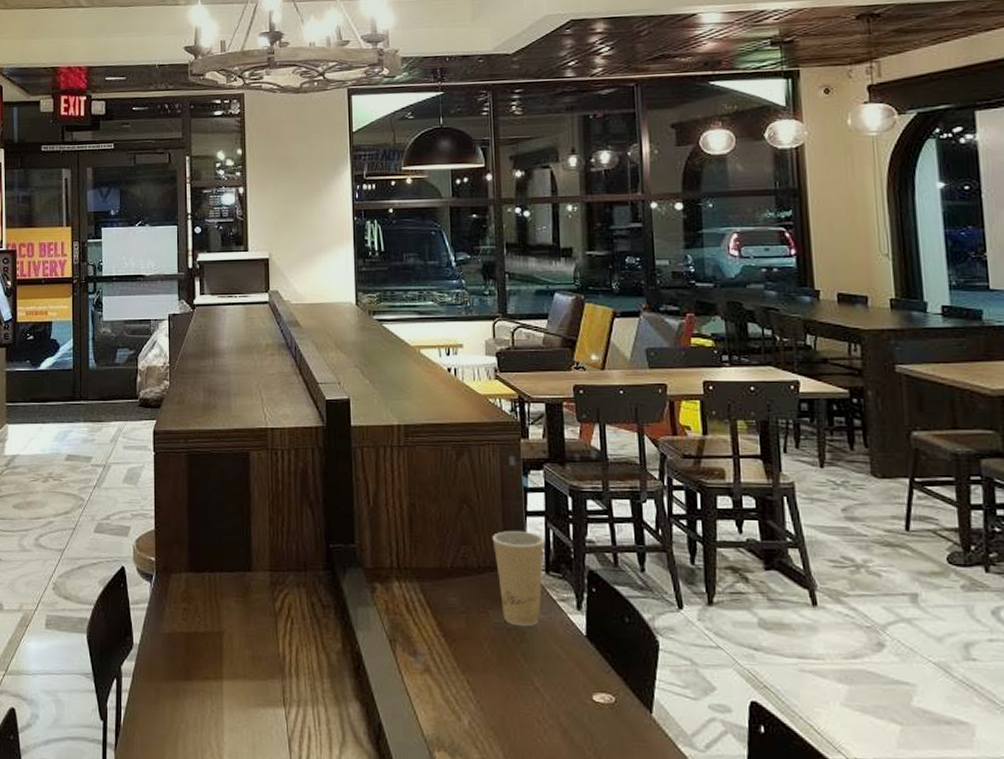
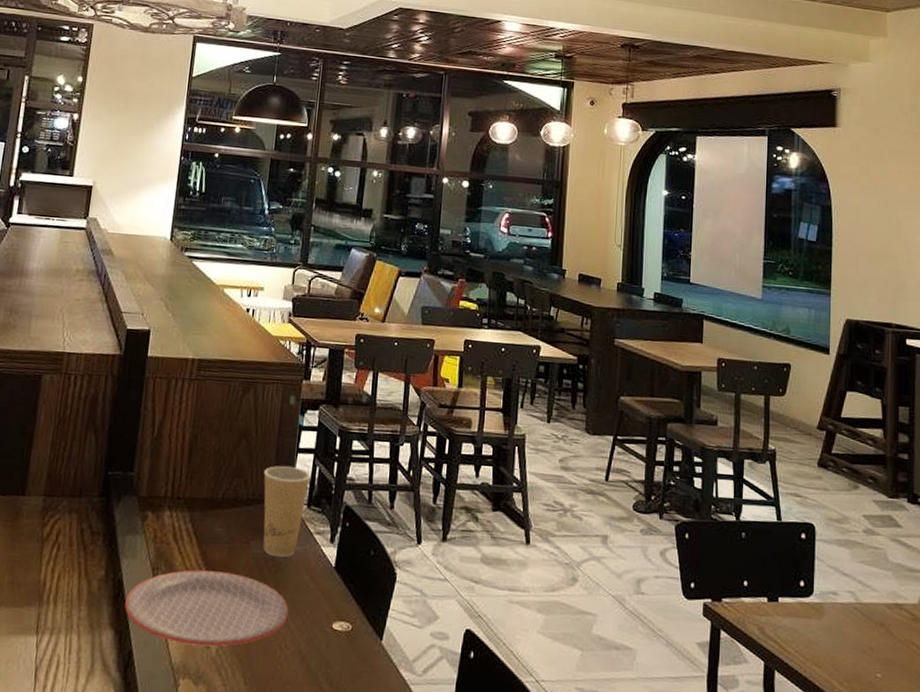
plate: none [367,641,542,719] -> present [125,570,289,647]

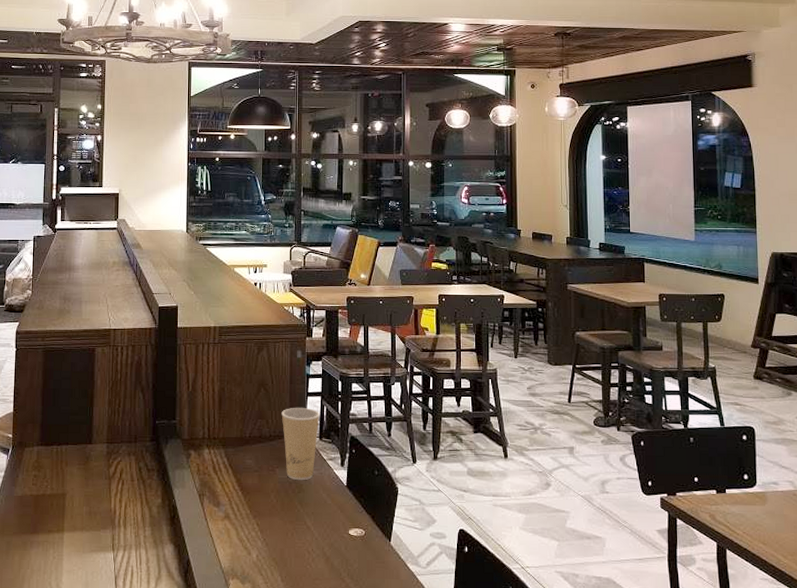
plate: present [125,570,289,647] -> none [180,494,312,553]

